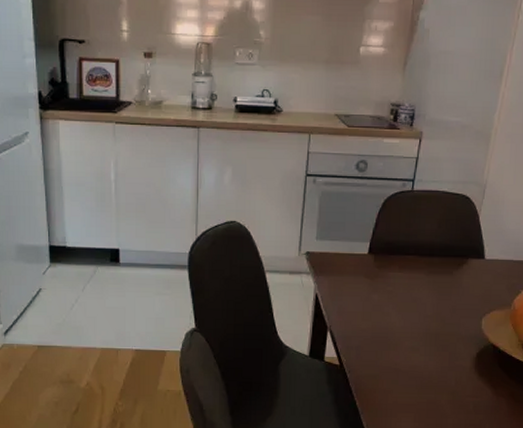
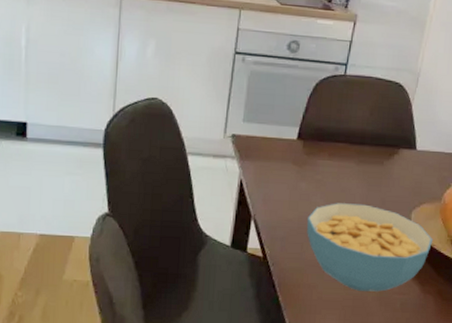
cereal bowl: none [380,312,504,395] -> present [306,203,434,292]

